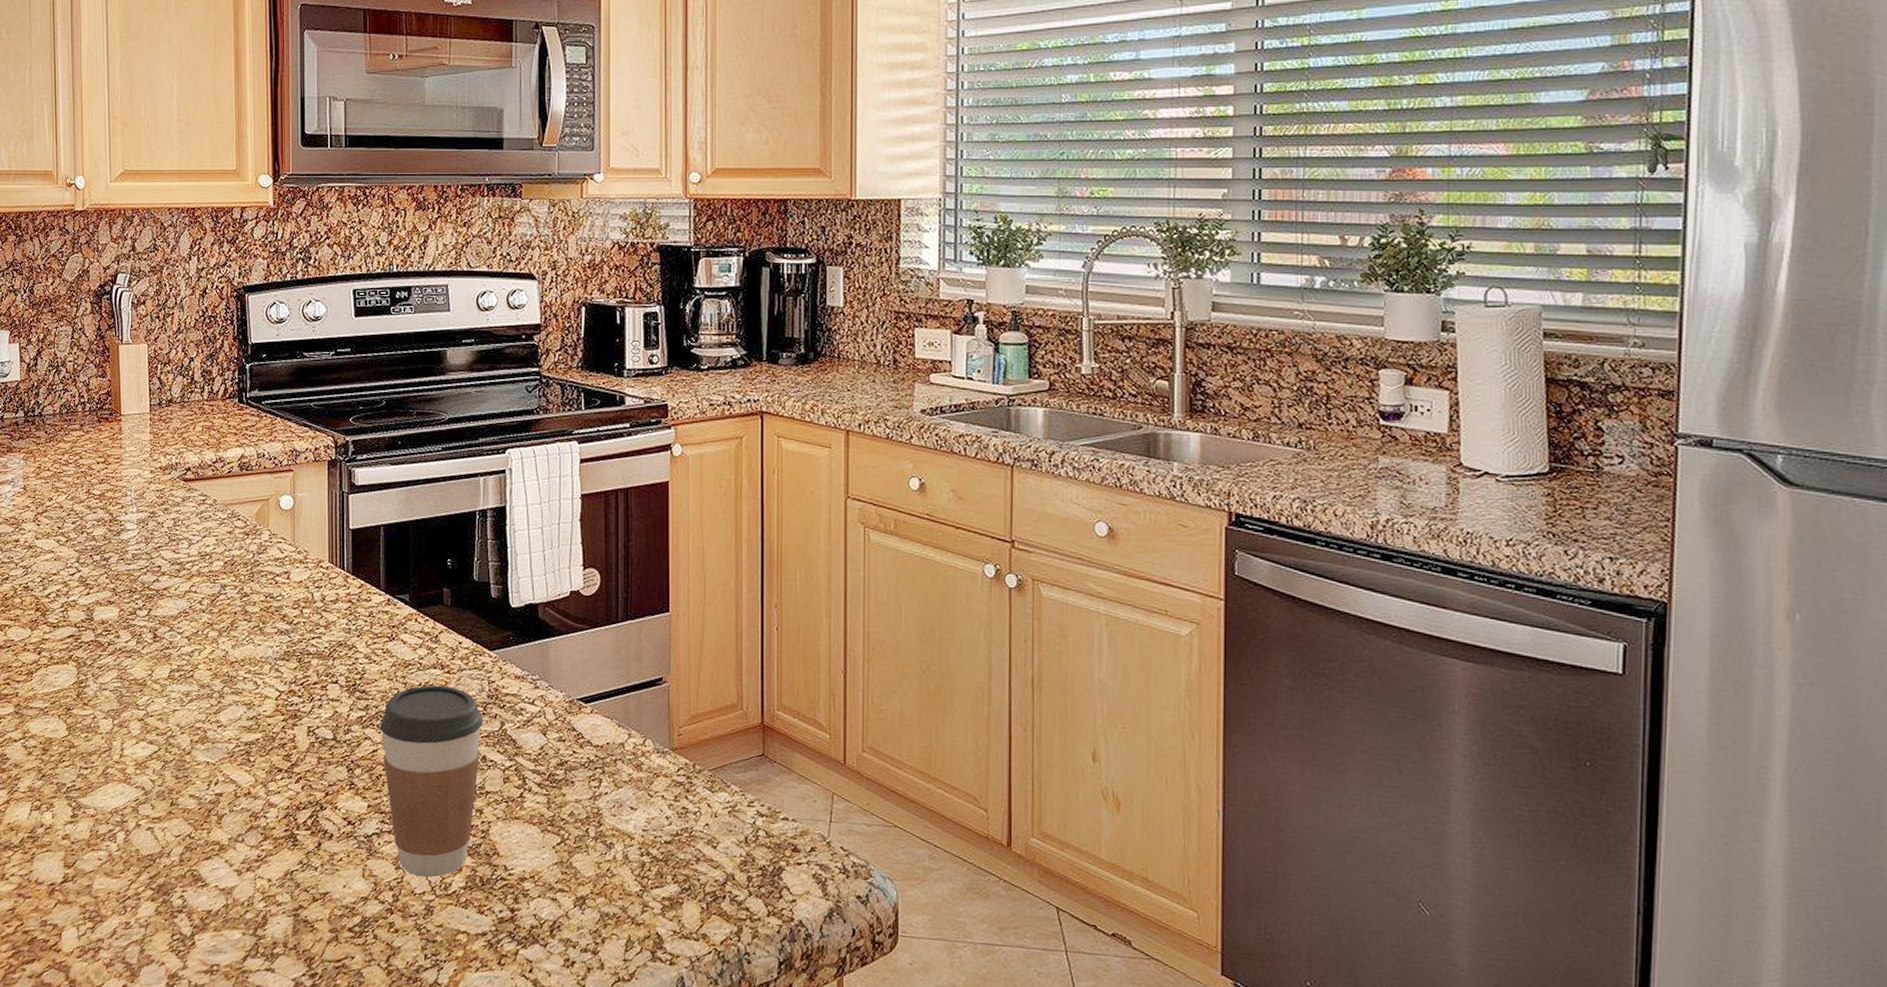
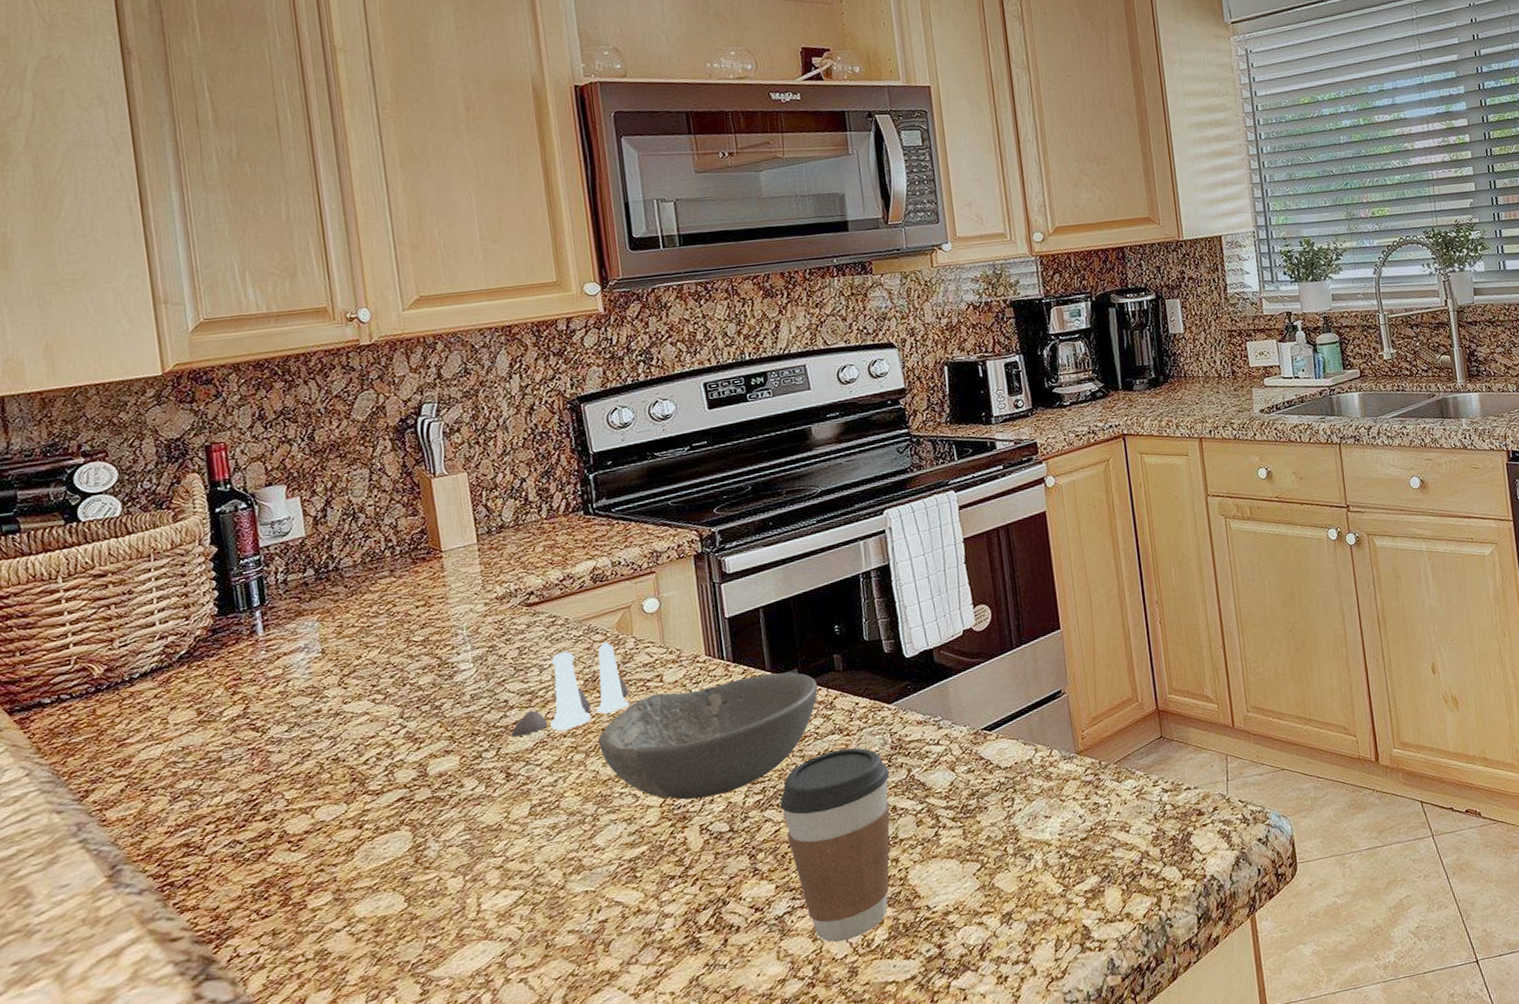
salt and pepper shaker set: none [161,529,260,606] -> present [511,642,630,737]
bowl: none [231,589,426,702] -> present [598,672,818,800]

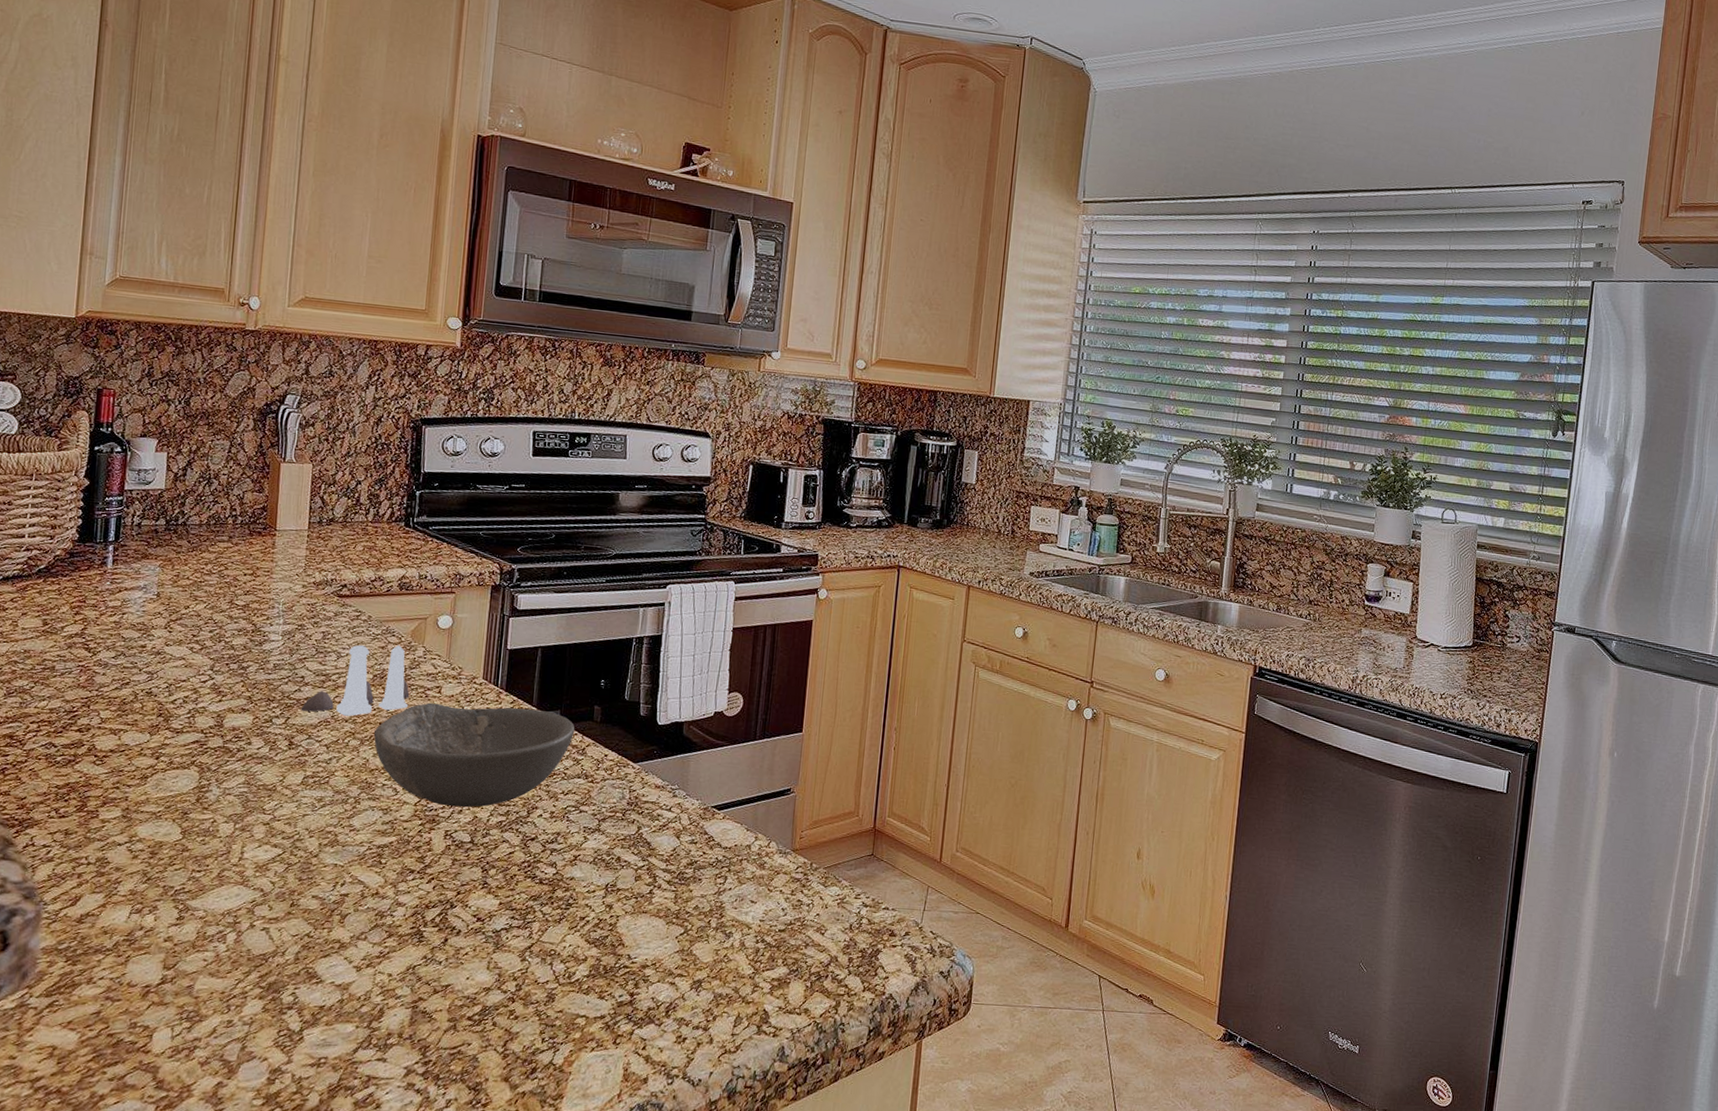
coffee cup: present [779,747,890,942] -> none [518,793,622,968]

